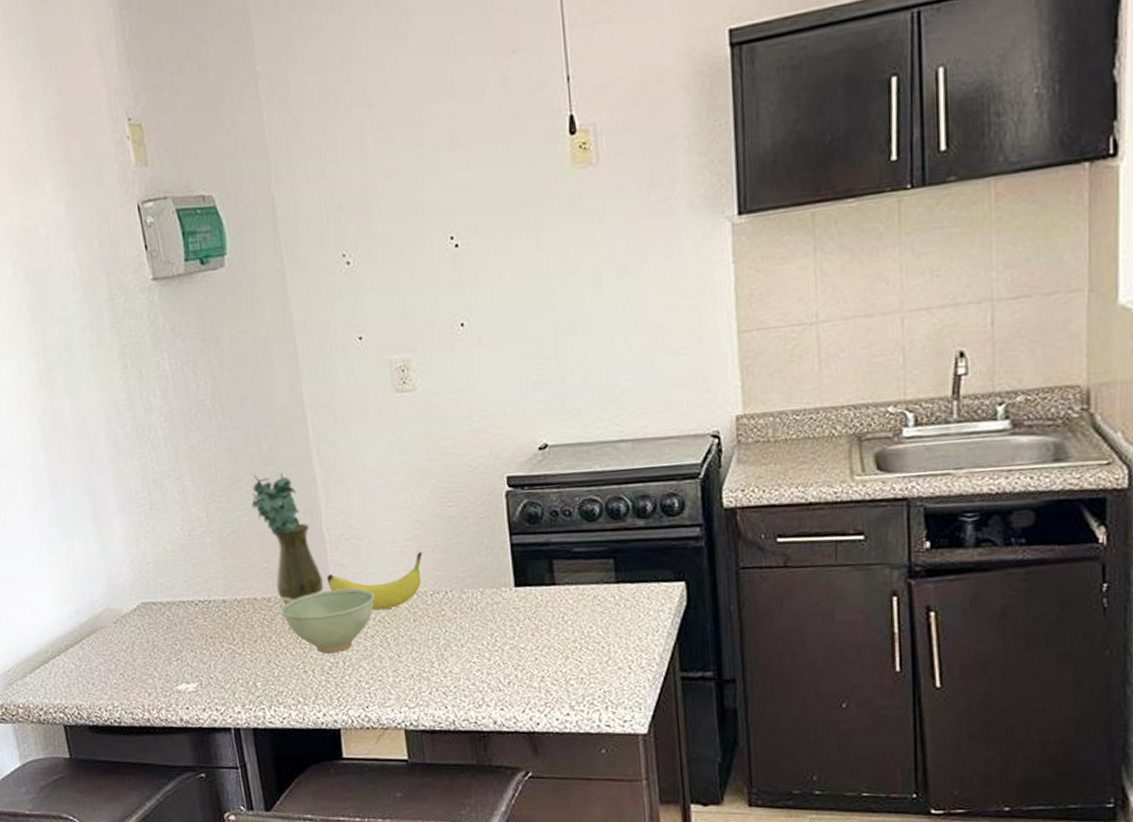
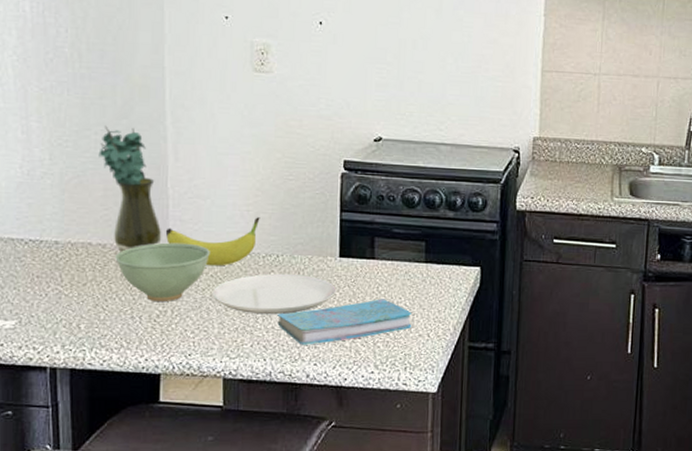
plate: none [381,610,516,658] -> present [212,273,337,315]
cover: none [454,629,609,689] -> present [277,299,412,345]

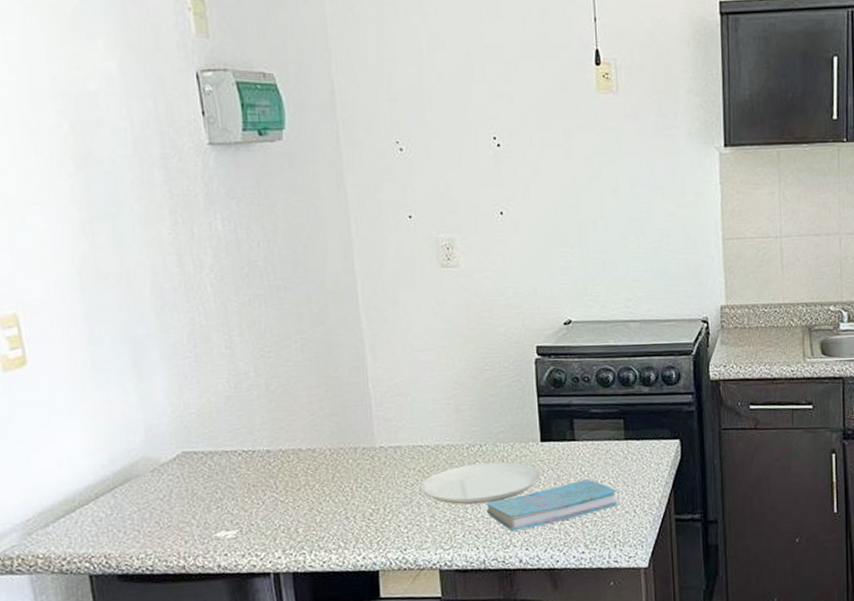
vase: present [98,125,162,252] -> none [300,333,368,455]
bowl: present [115,242,210,301] -> none [325,441,416,500]
fruit: present [165,217,260,266] -> none [370,409,461,462]

